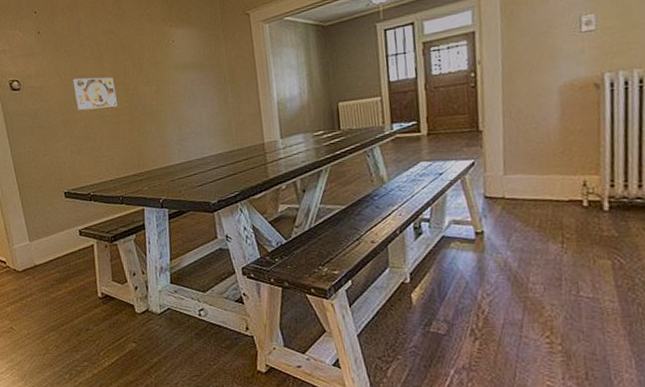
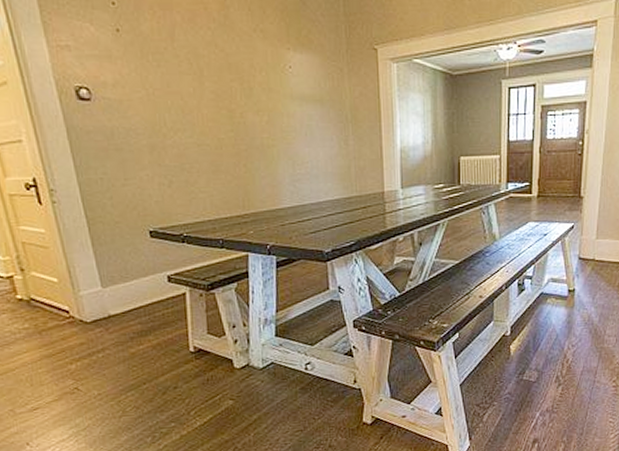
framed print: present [72,77,117,111] -> none [163,95,220,136]

